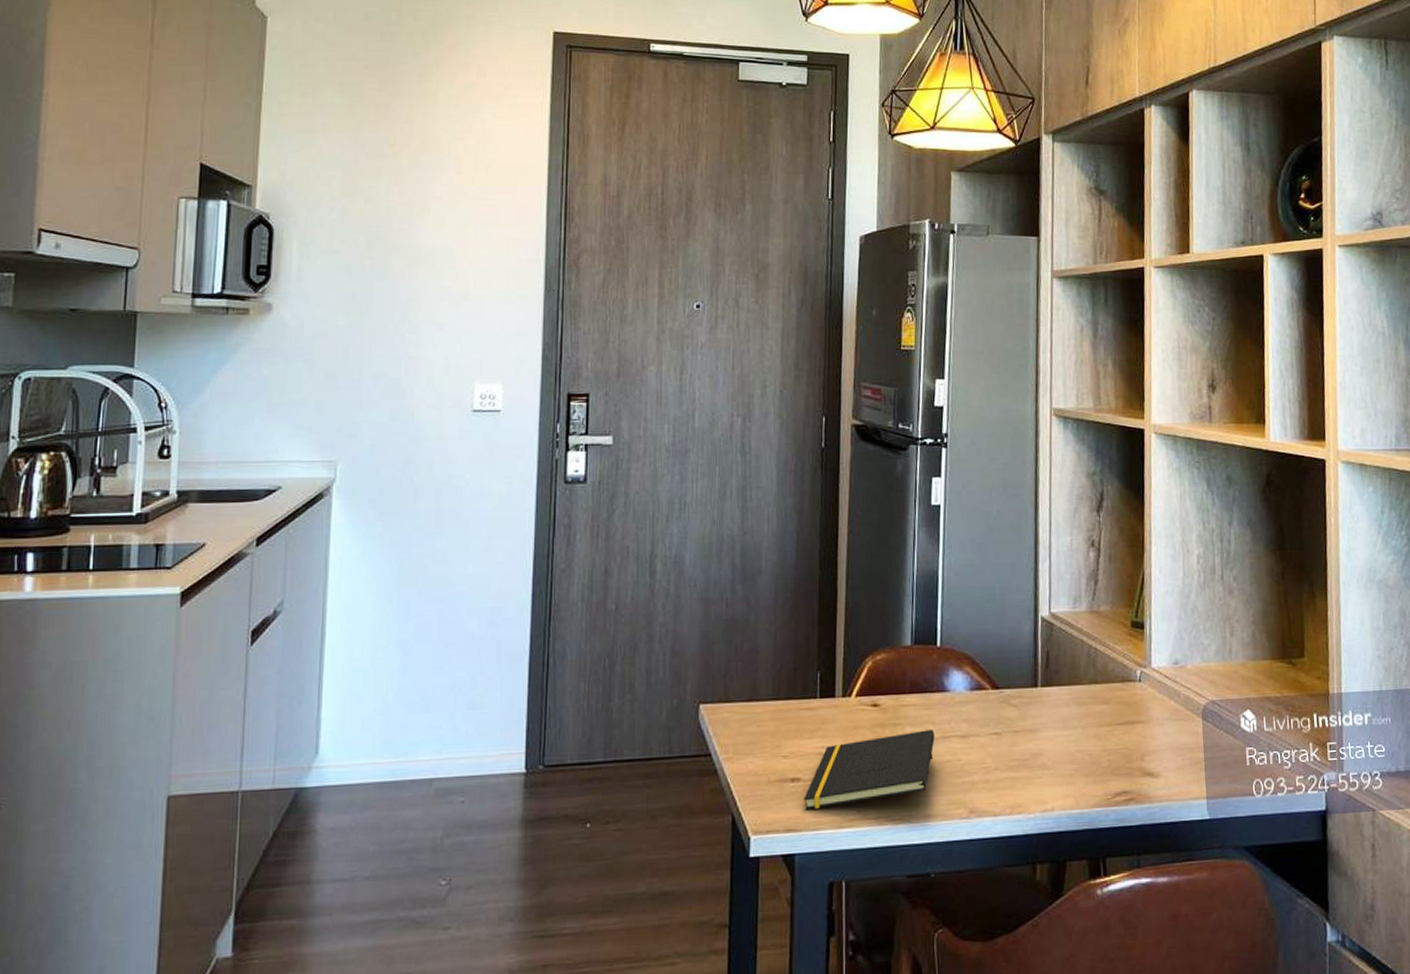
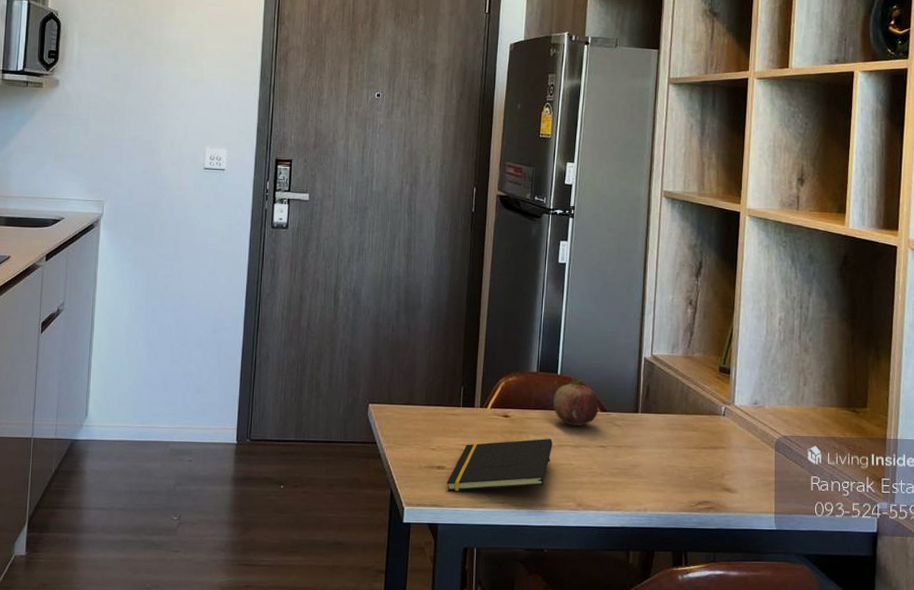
fruit: none [933,650,989,710] -> present [553,378,599,426]

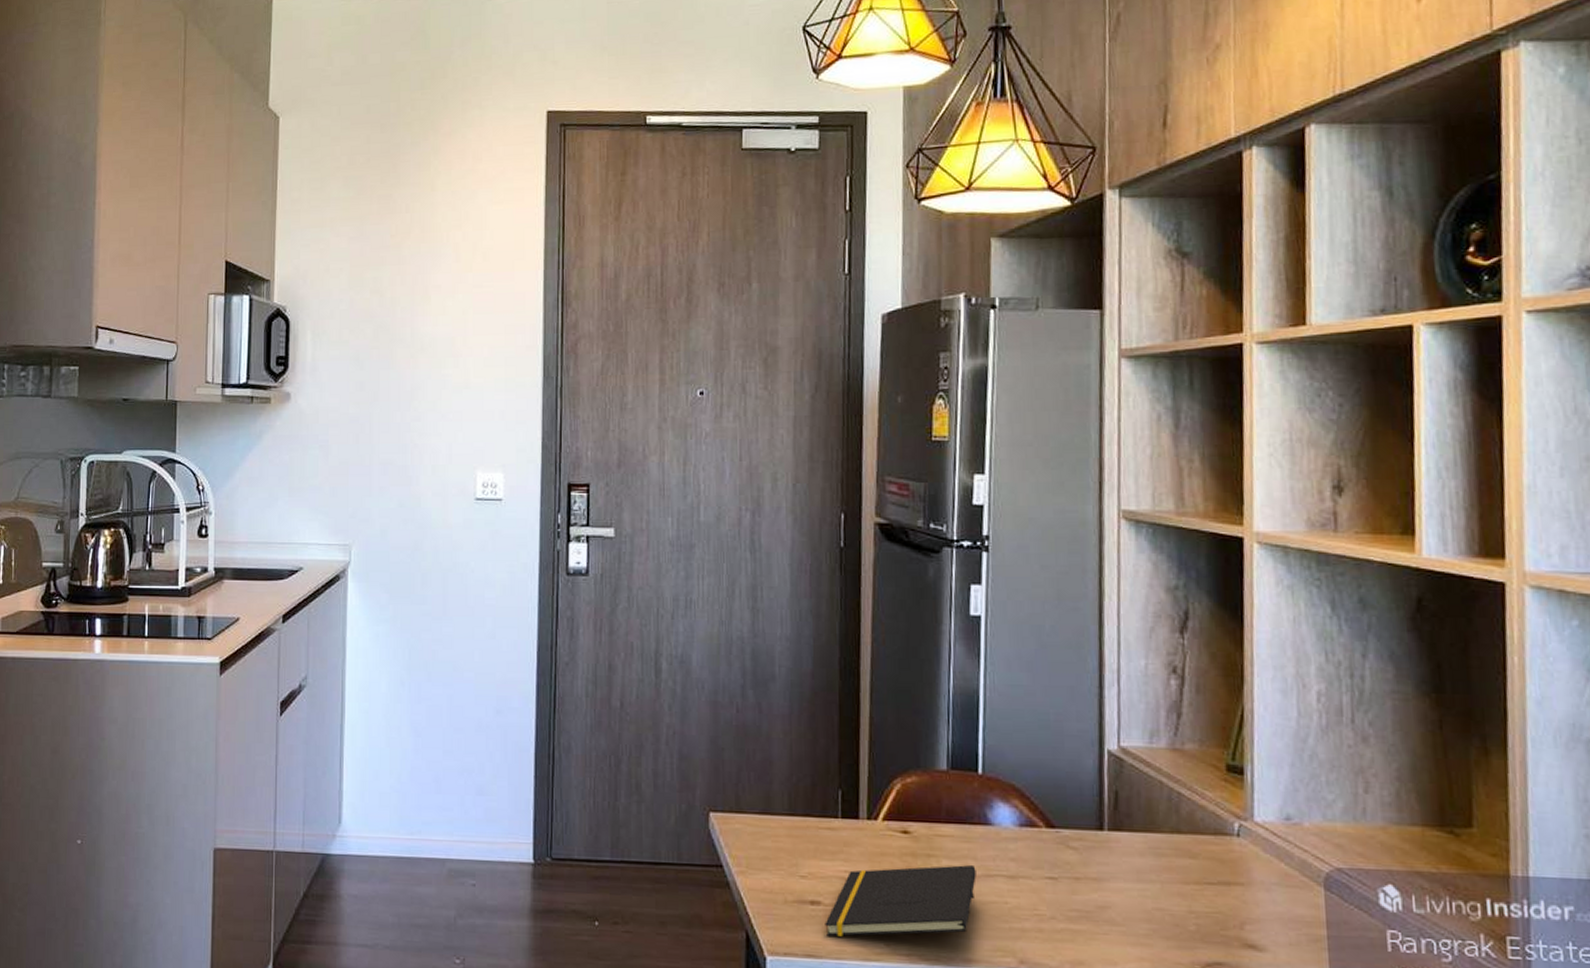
fruit: present [553,378,599,426] -> none [973,780,1043,848]

